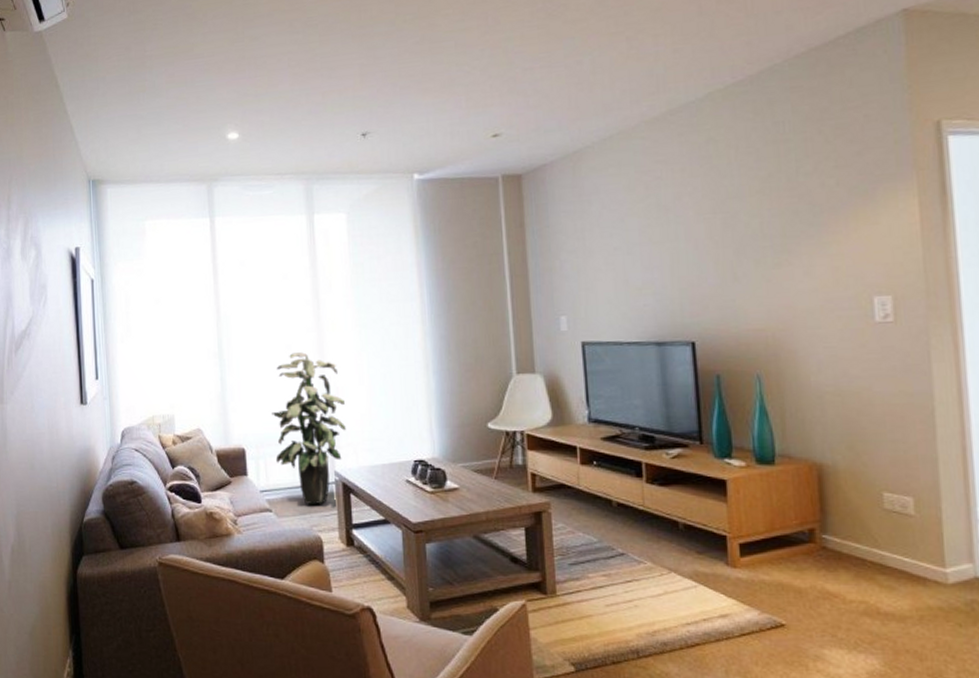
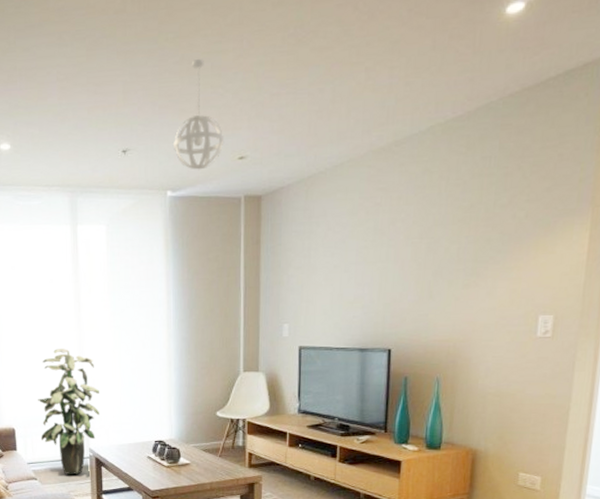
pendant light: none [418,38,475,151] -> present [174,59,225,170]

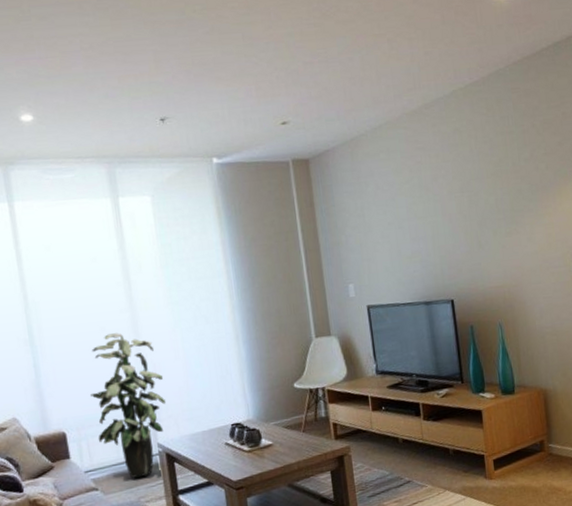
pendant light: present [174,59,225,170] -> none [213,30,265,136]

